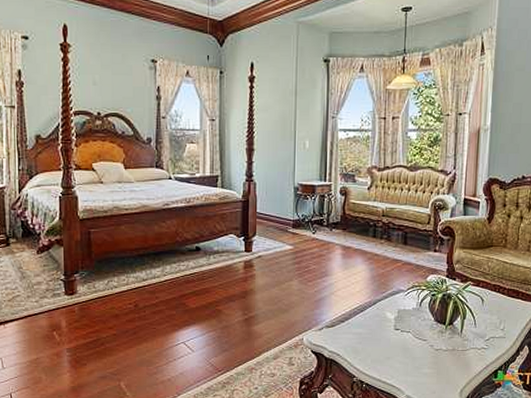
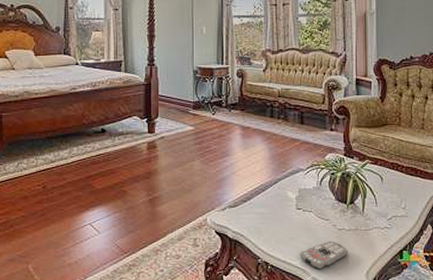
remote control: none [395,360,444,388] -> present [300,241,349,270]

